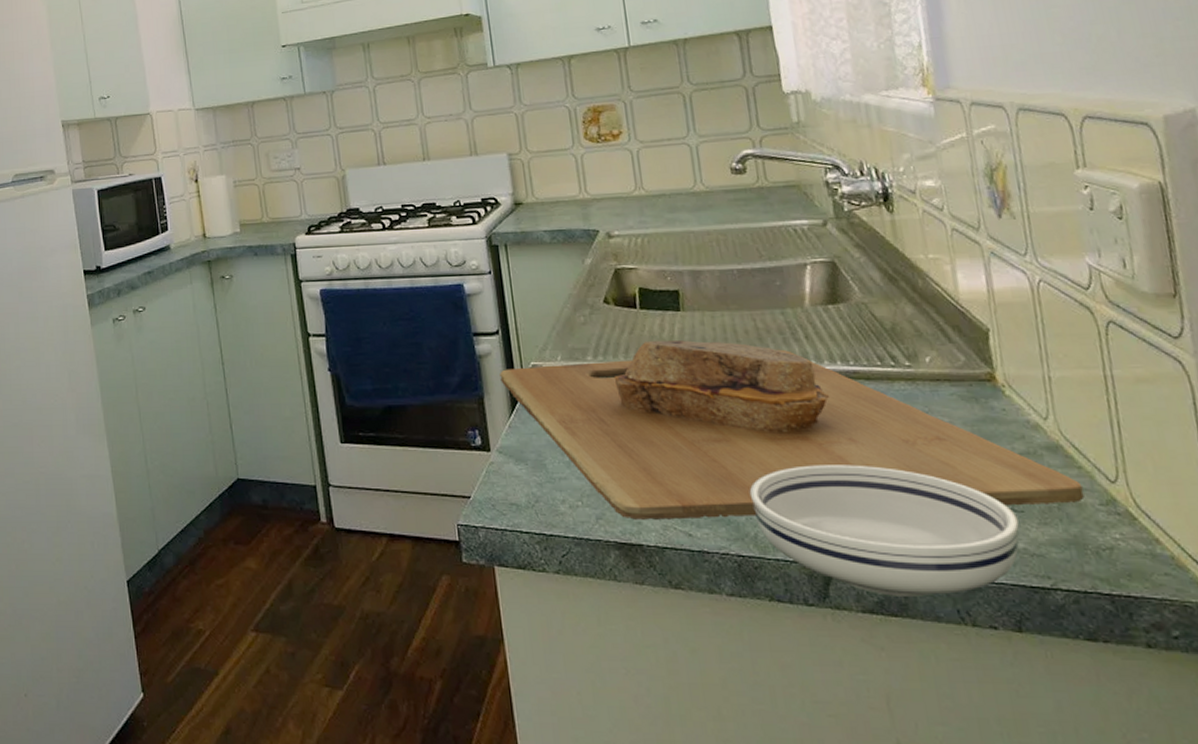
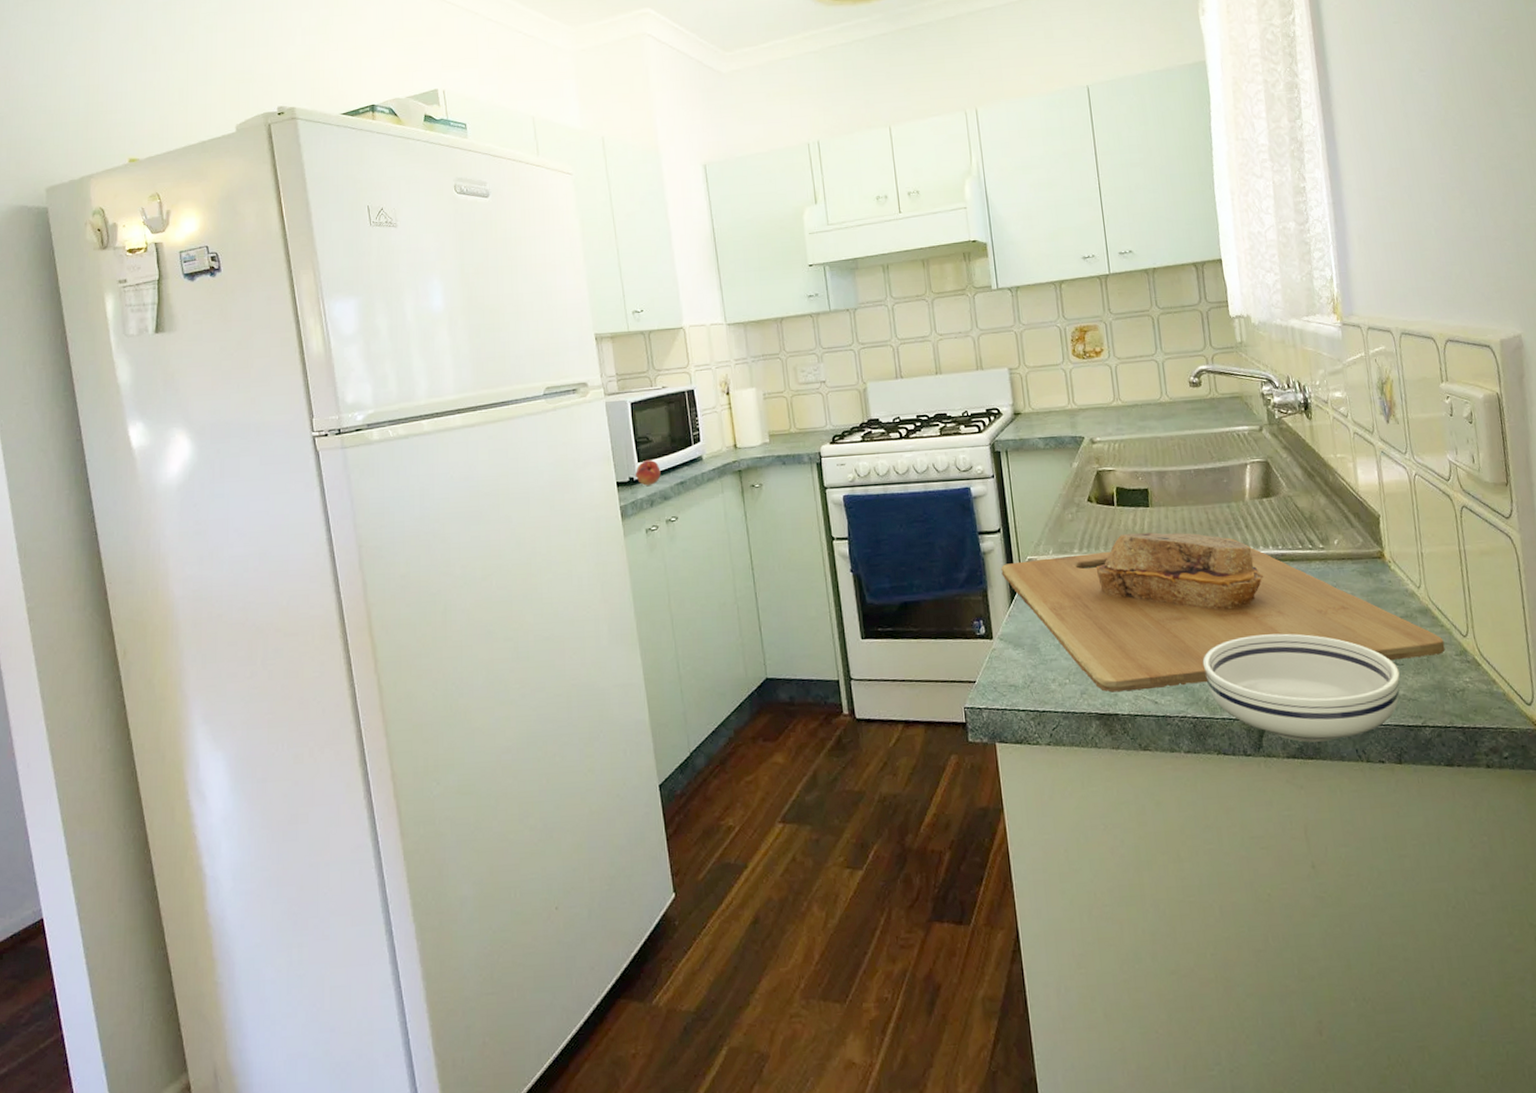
fruit: none [101,248,128,275] -> present [635,459,661,486]

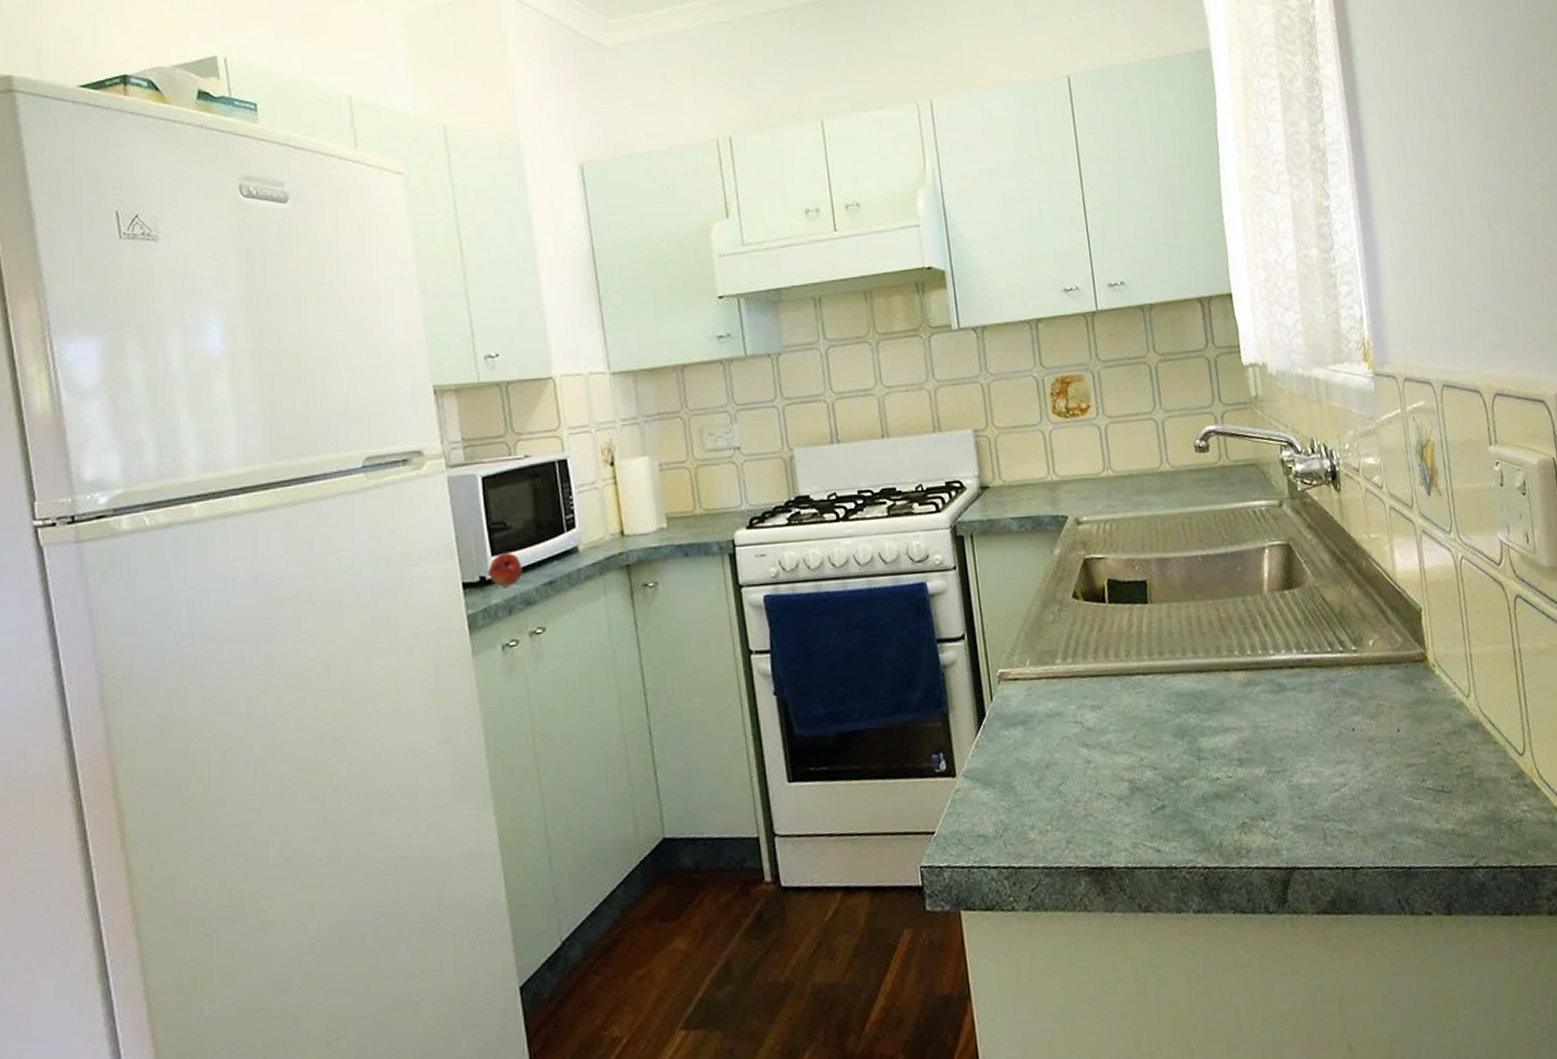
cutting board: present [1001,532,1445,693] -> none [965,635,1499,840]
bowl: present [1202,633,1400,743] -> none [1214,758,1448,894]

